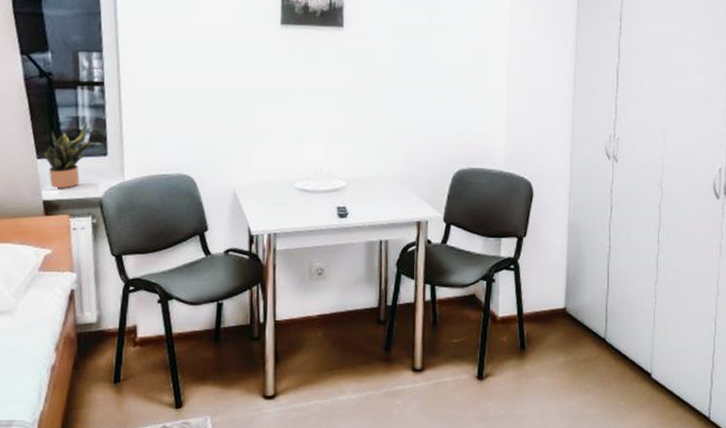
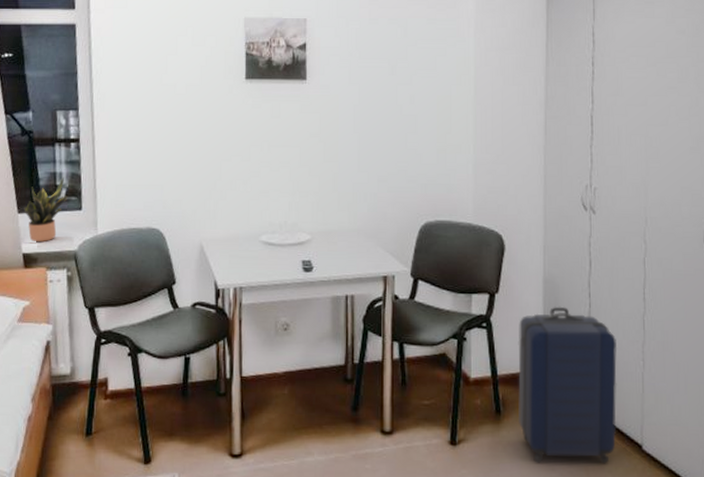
suitcase: none [540,248,632,393] -> present [517,306,617,464]

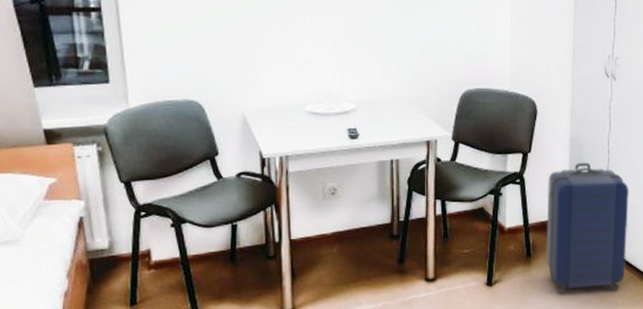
potted plant: present [24,177,68,243] -> none [40,49,92,118]

